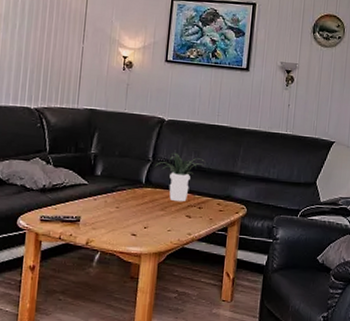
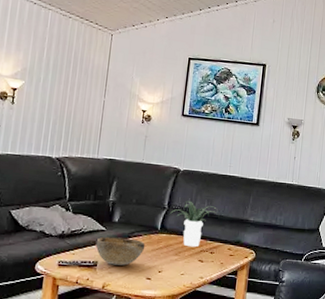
decorative bowl: none [78,190,130,221] -> present [95,236,145,266]

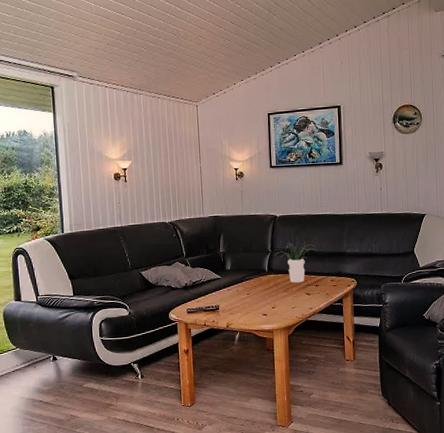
decorative bowl: present [95,236,145,266] -> none [215,282,257,307]

